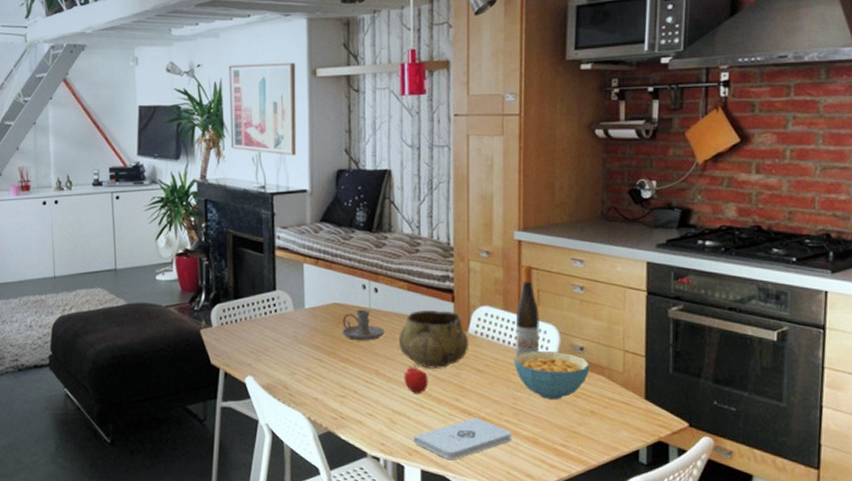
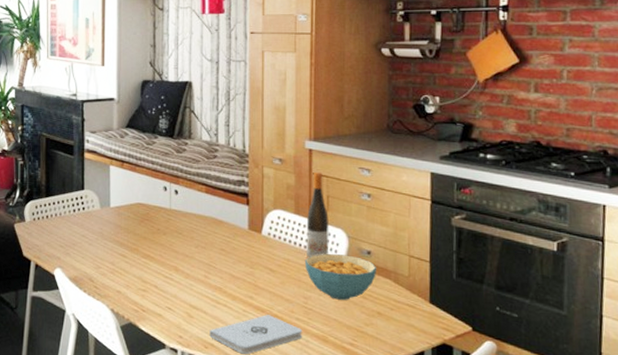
candle holder: present [342,309,385,341] -> none [144,209,184,239]
decorative bowl: present [398,310,469,369] -> none [196,212,263,267]
apple: present [404,363,428,394] -> none [201,261,224,291]

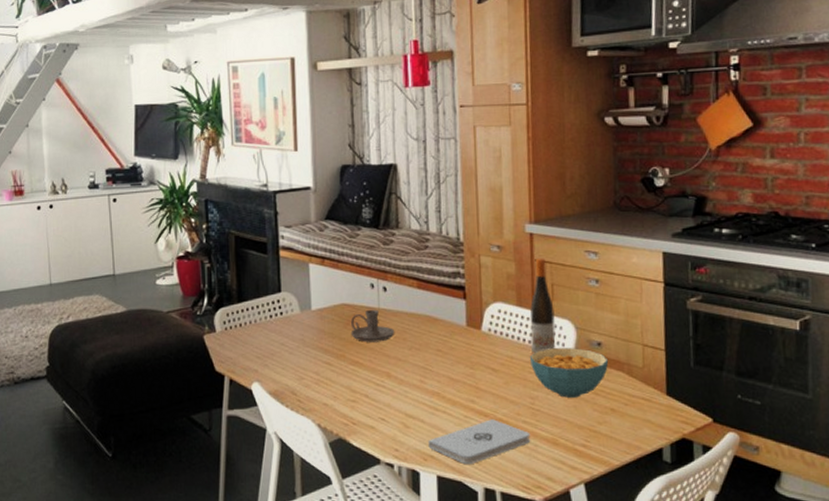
candle holder: none [144,209,184,239] -> present [350,309,395,342]

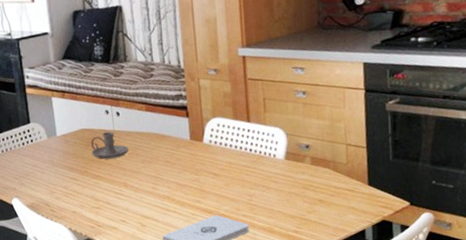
cereal bowl: present [529,348,609,398] -> none [246,151,316,194]
wine bottle: present [530,259,556,354] -> none [245,77,269,159]

